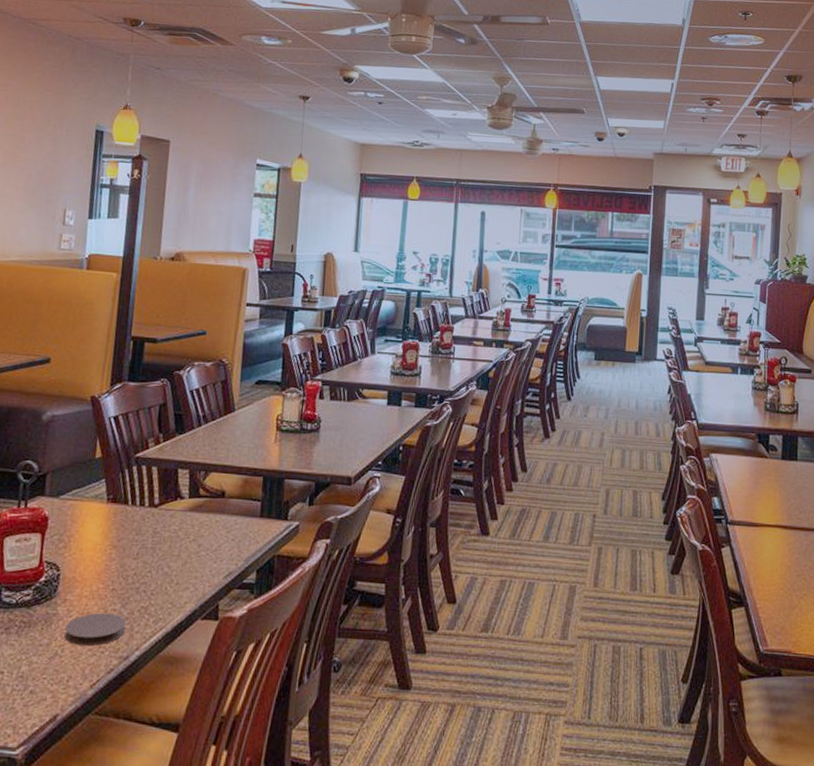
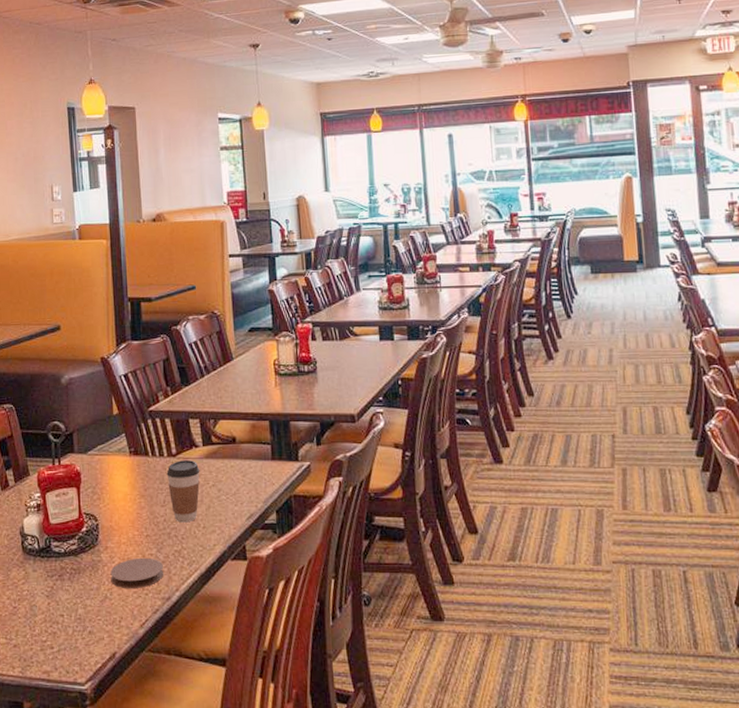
coffee cup: none [144,512,182,578] -> present [166,460,200,523]

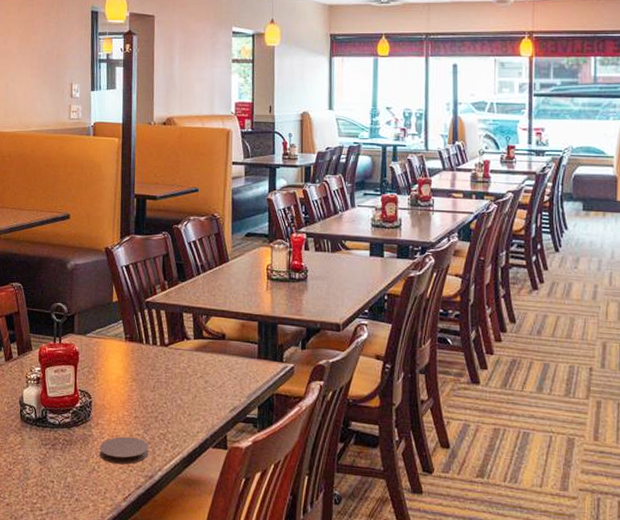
coffee cup: present [166,460,200,523] -> none [158,350,190,409]

